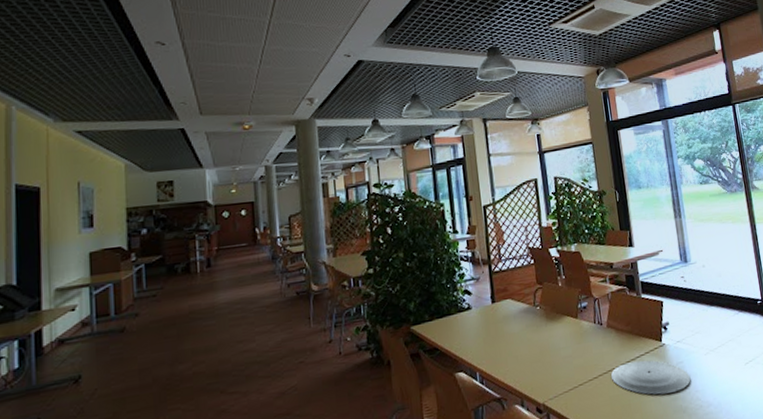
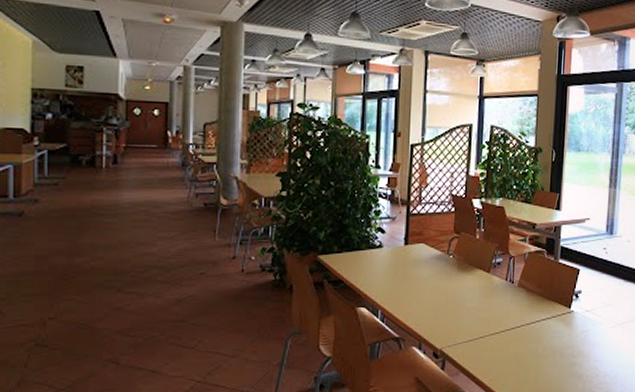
plate: present [610,360,691,395] -> none [512,323,593,359]

